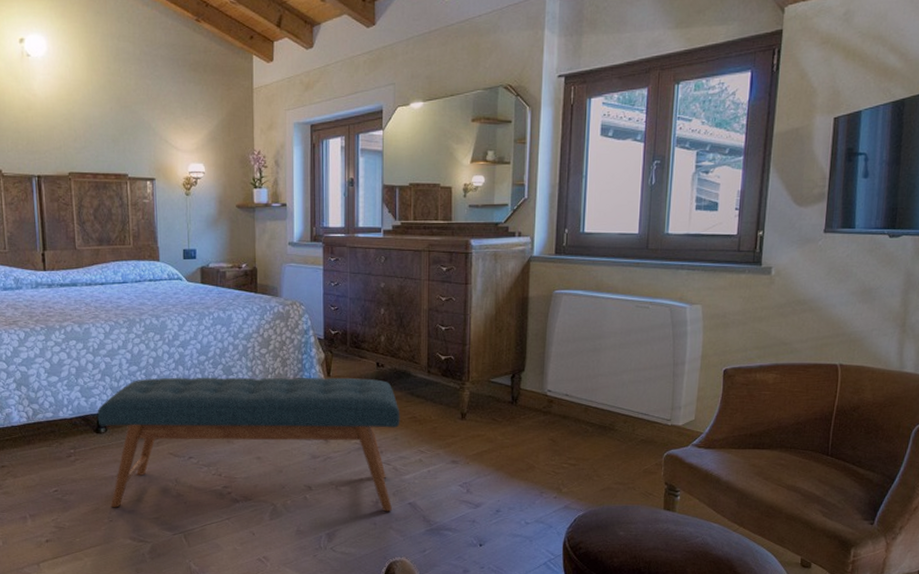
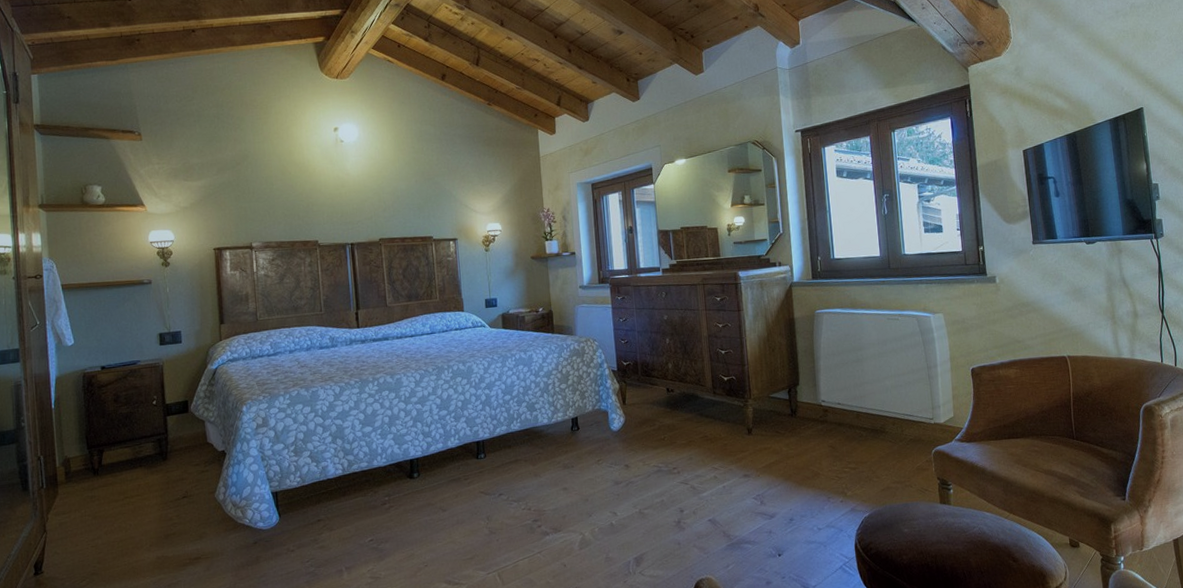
bench: present [97,377,400,512] -> none [410,404,695,552]

